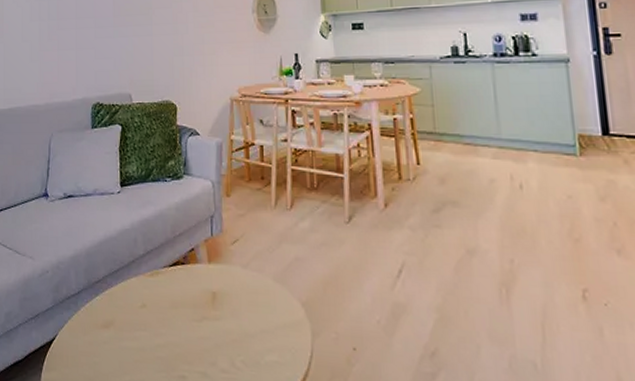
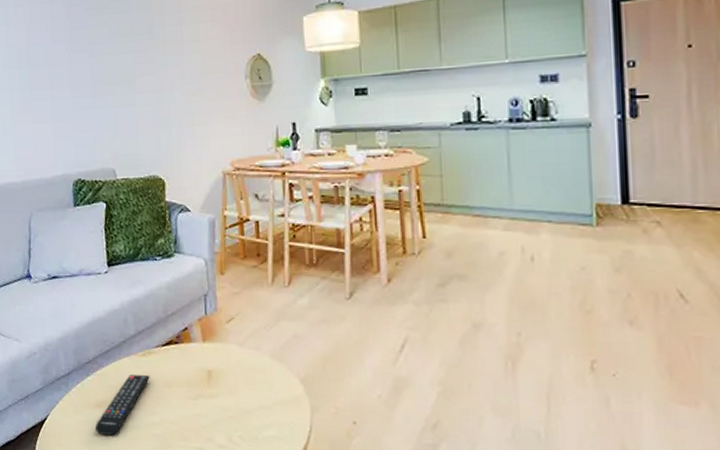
remote control: none [101,295,157,358] -> present [94,375,150,436]

